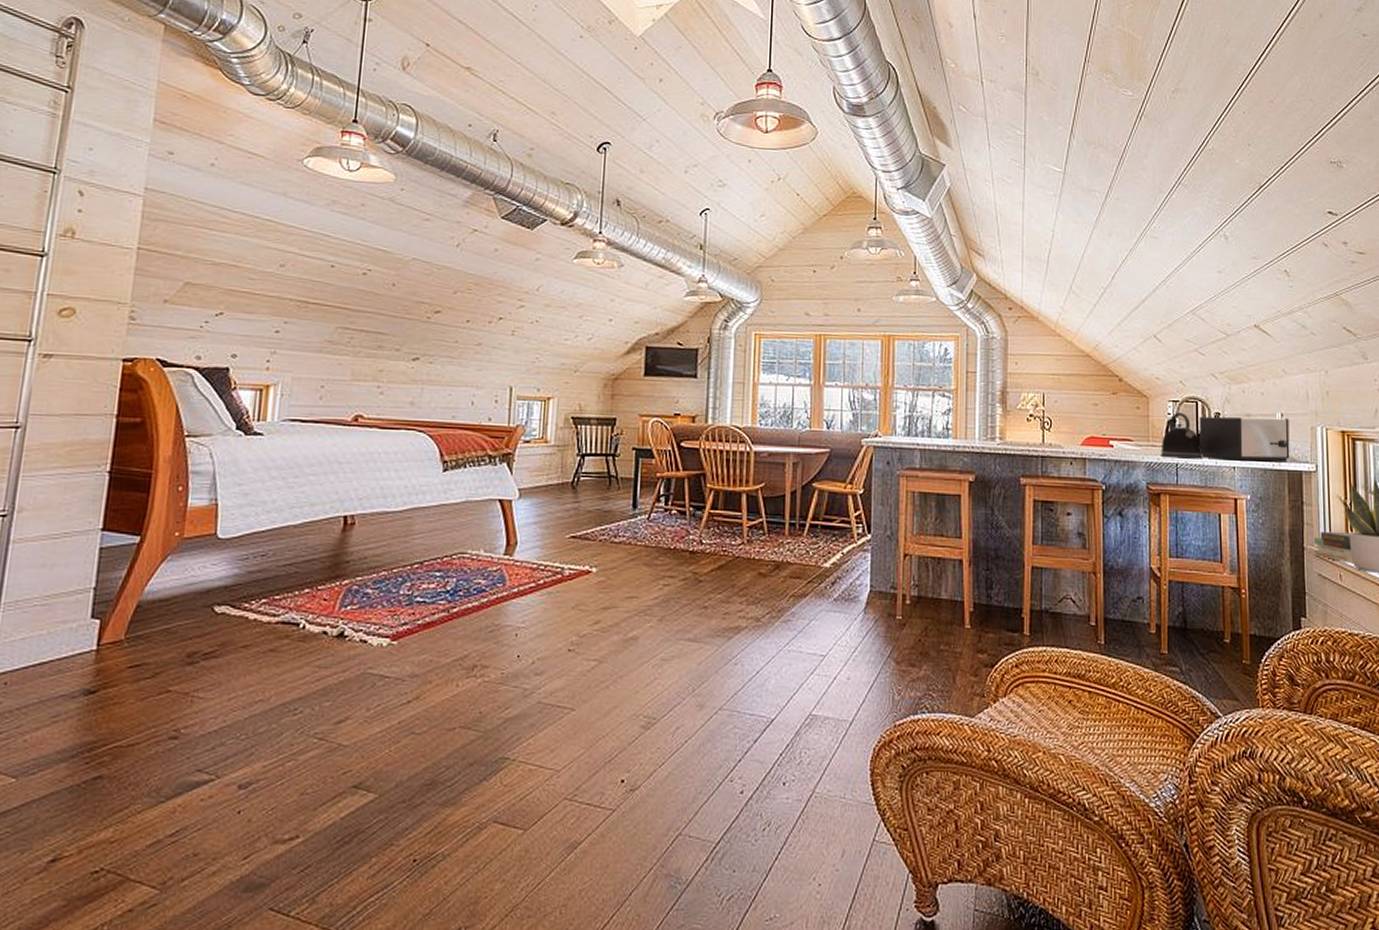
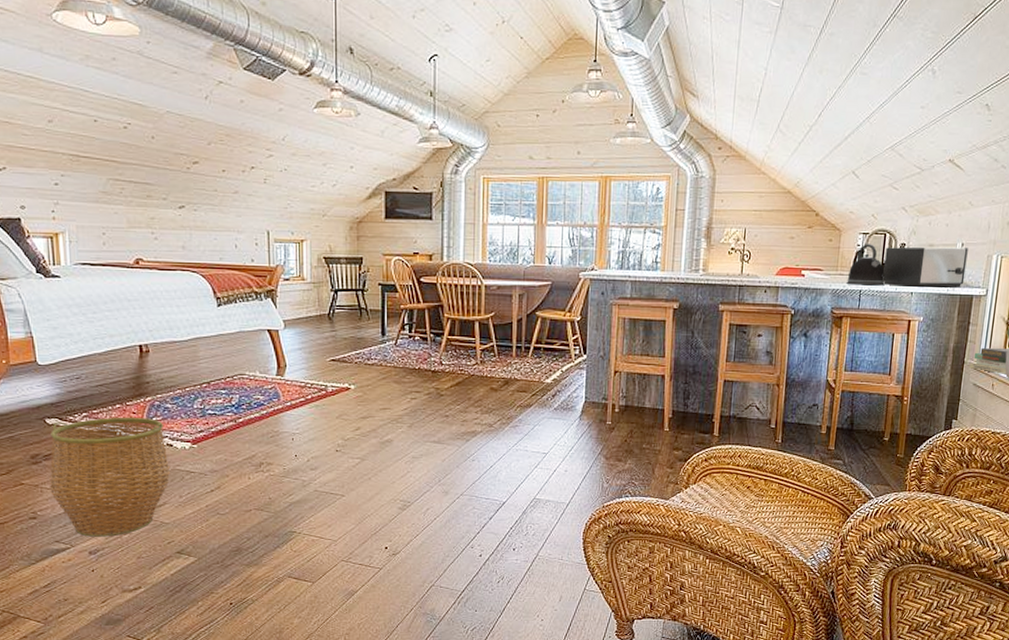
basket: none [202,604,360,764] -> present [49,416,171,537]

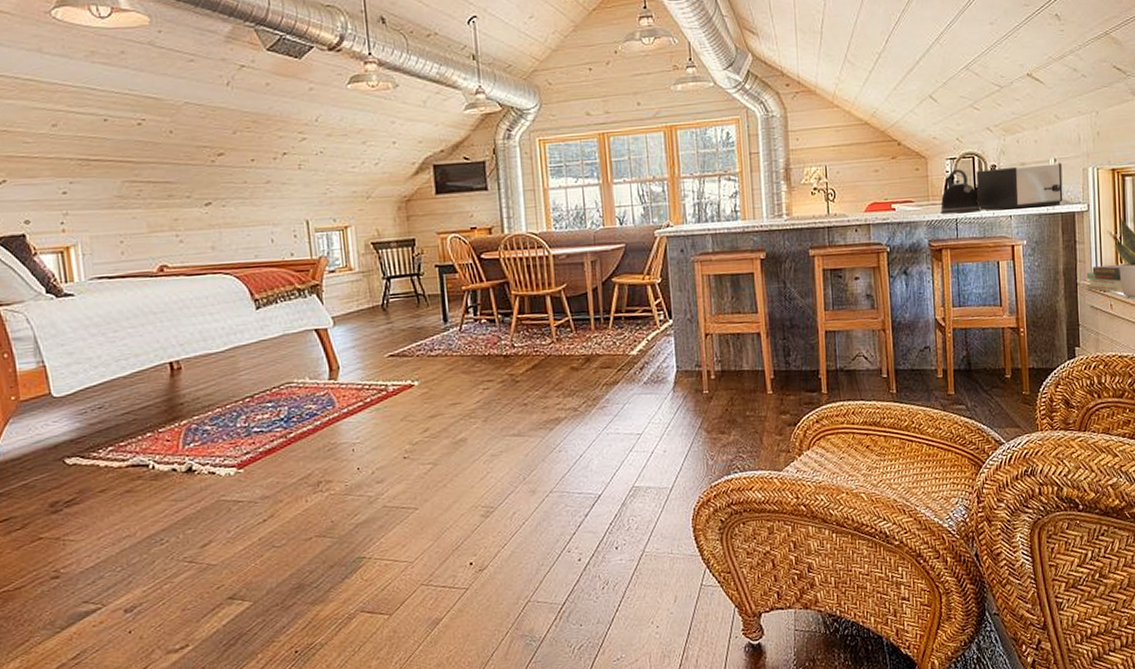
basket: present [49,416,171,537] -> none [71,444,215,592]

